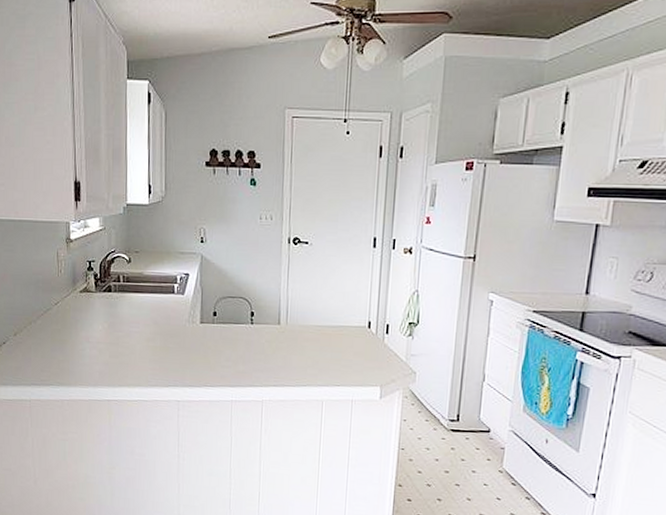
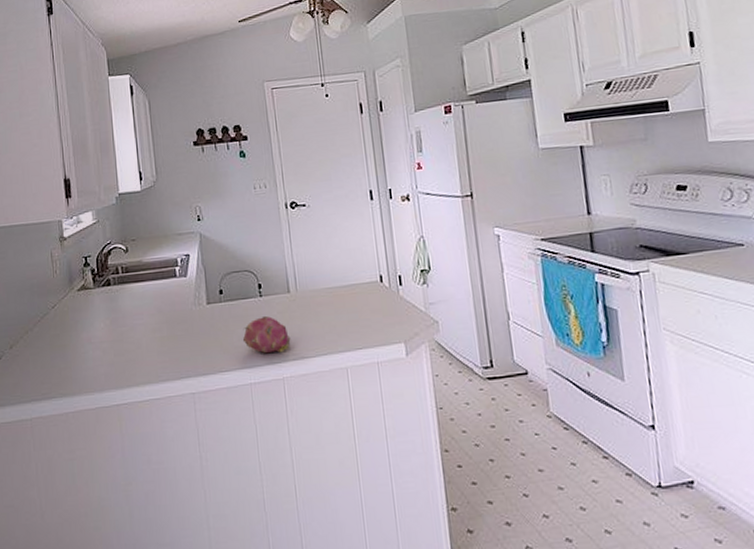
fruit: none [229,342,275,378] -> present [242,315,291,354]

